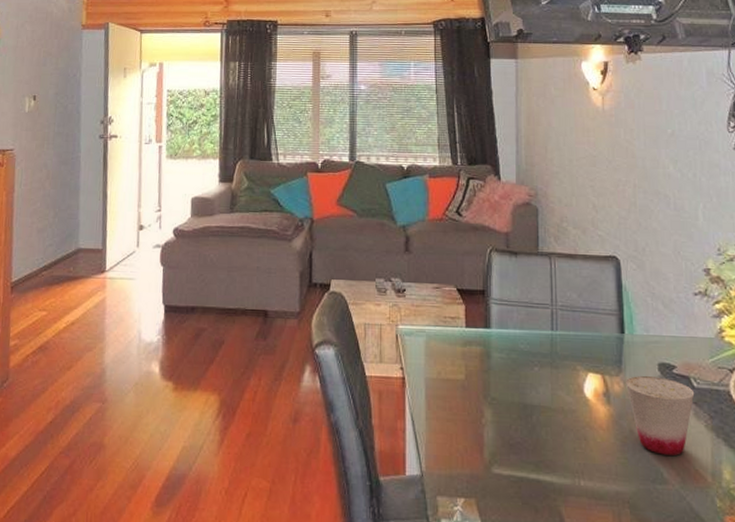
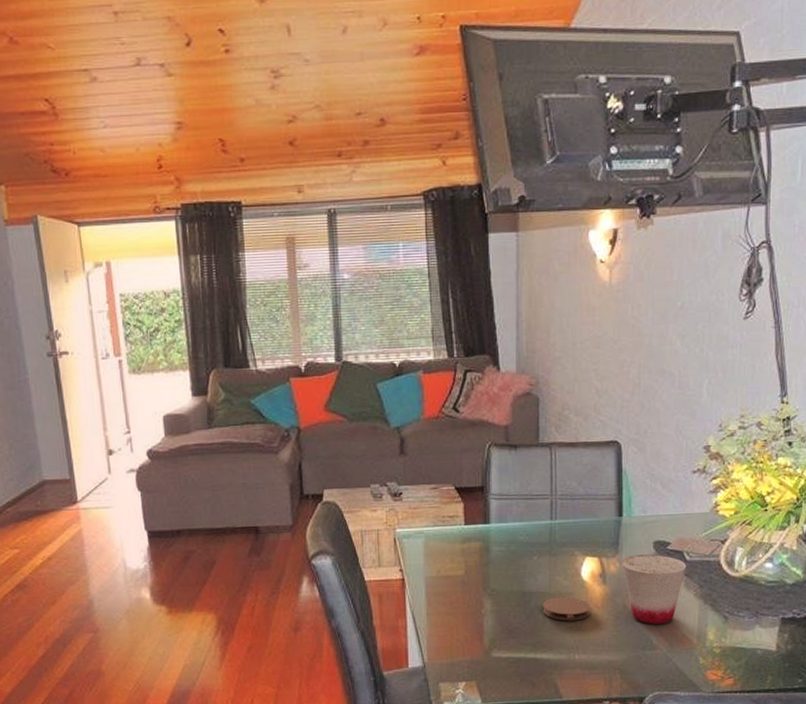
coaster: none [545,413,596,442] -> present [543,596,591,621]

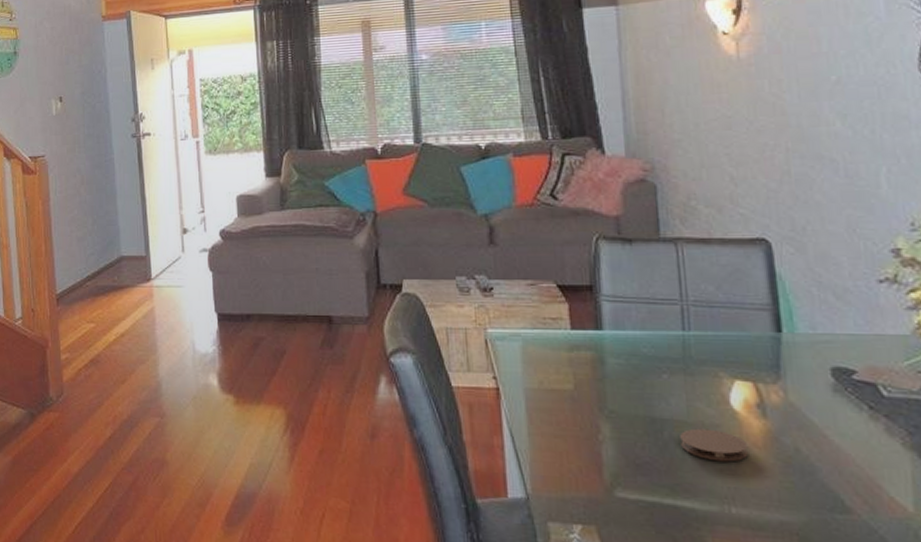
cup: present [621,554,687,624] -> none [785,383,885,480]

